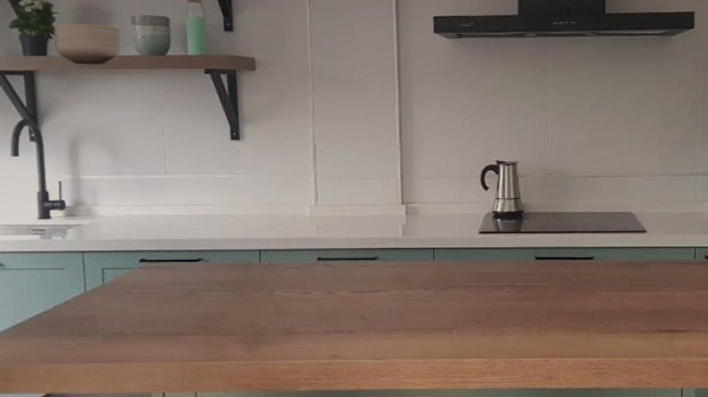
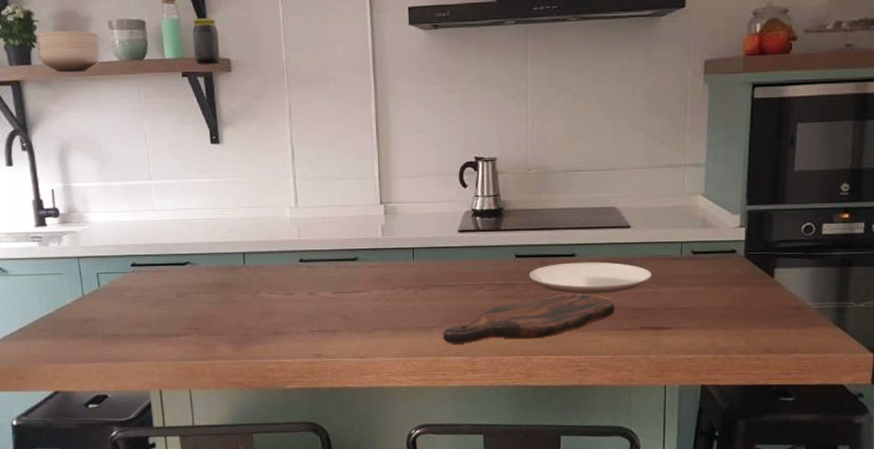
jar: none [217,18,245,63] -> present [192,18,220,65]
cutting board: none [462,297,632,346] -> present [443,294,614,344]
plate: none [549,265,667,296] -> present [529,262,652,294]

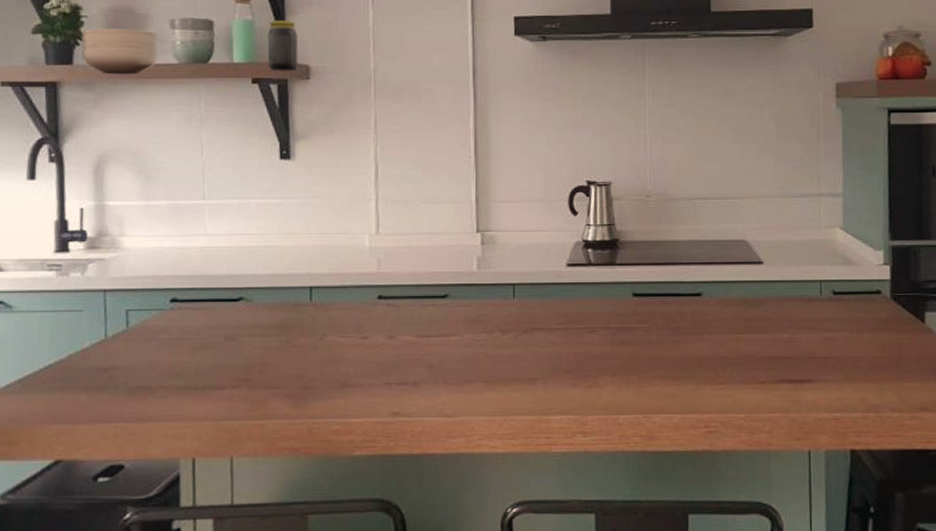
cutting board: present [443,294,614,344] -> none [547,340,748,400]
plate: present [529,262,652,294] -> none [649,302,789,339]

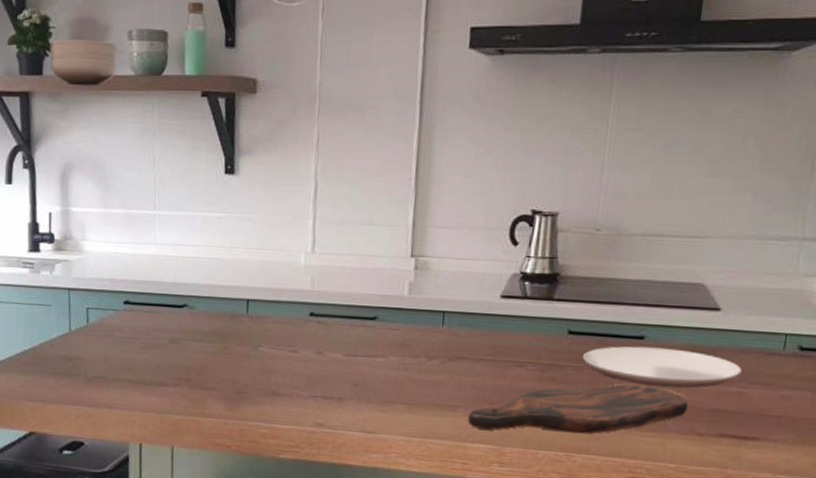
jar: present [267,21,298,71] -> none [217,31,247,85]
cutting board: none [547,340,748,400] -> present [468,384,688,434]
plate: none [649,302,789,339] -> present [583,346,742,388]

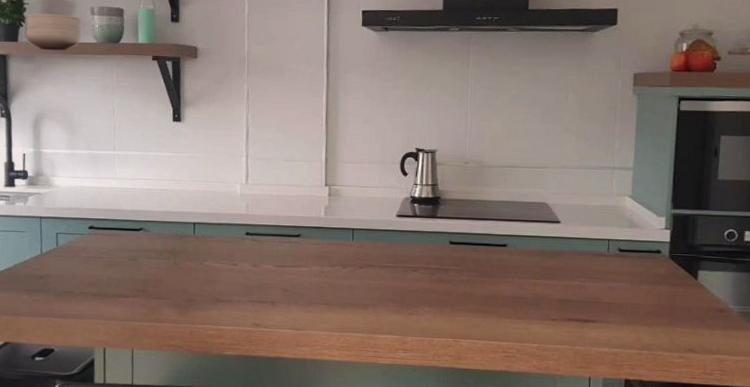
cutting board: present [468,384,688,434] -> none [376,282,543,323]
plate: present [583,346,742,388] -> none [462,252,579,284]

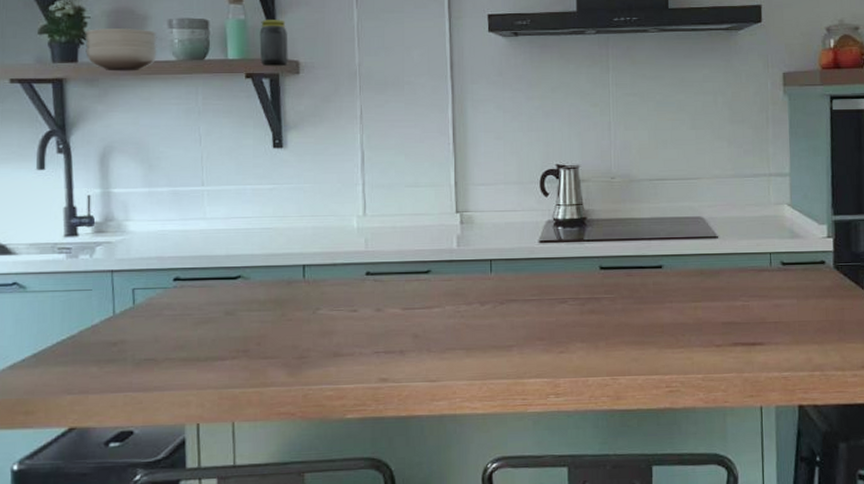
jar: none [165,10,189,51] -> present [259,20,288,67]

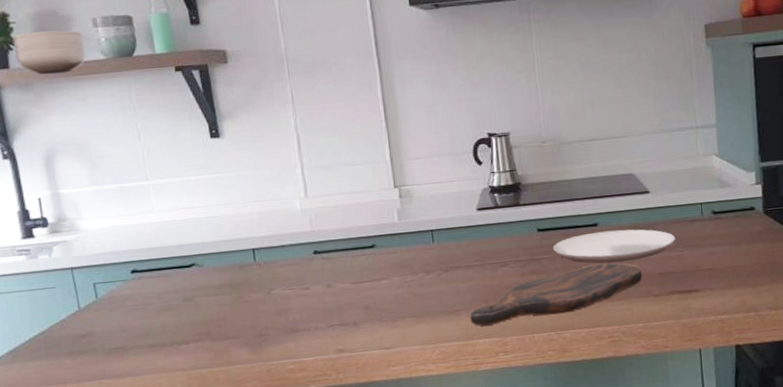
jar: present [259,20,288,67] -> none [183,10,215,58]
cutting board: none [523,308,705,365] -> present [470,263,642,326]
plate: none [615,274,742,308] -> present [553,229,675,264]

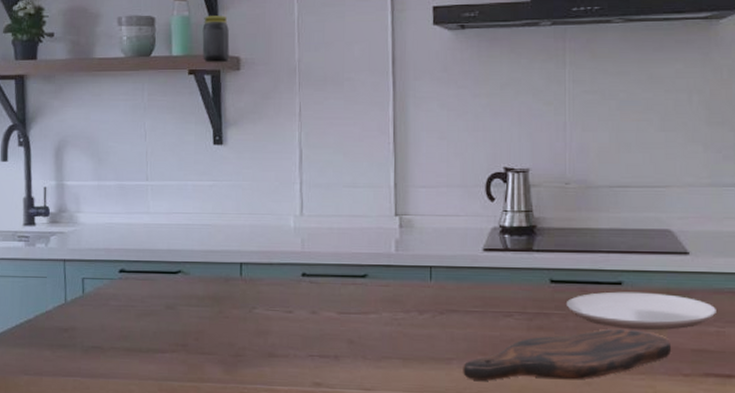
bowl: present [12,30,86,75] -> none [43,26,108,68]
jar: none [183,10,215,58] -> present [202,15,230,63]

